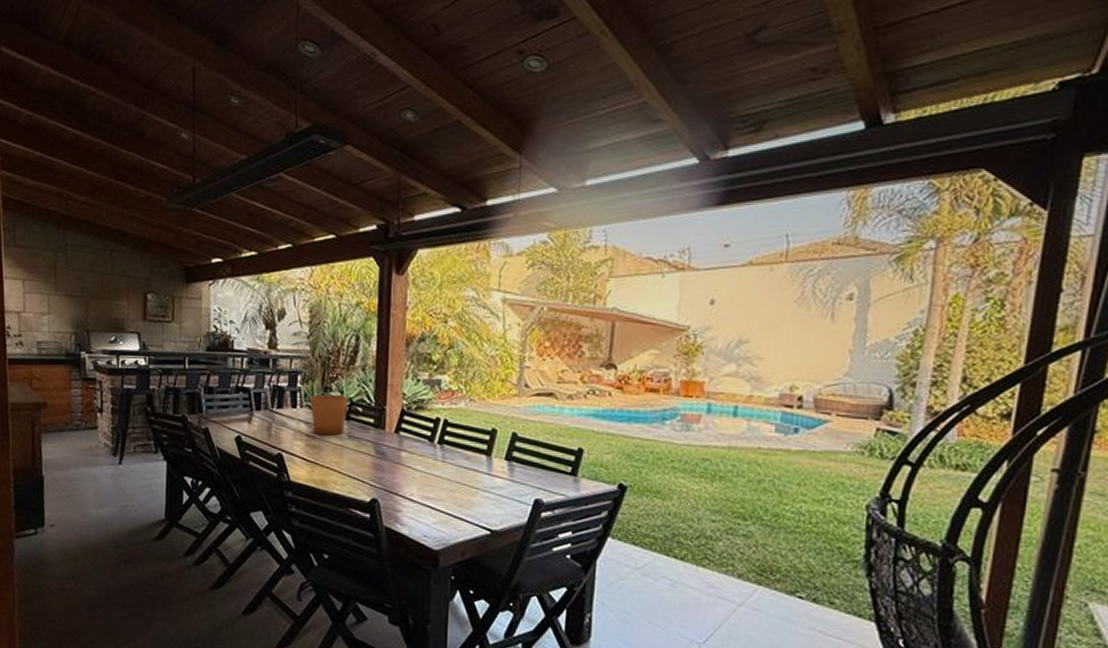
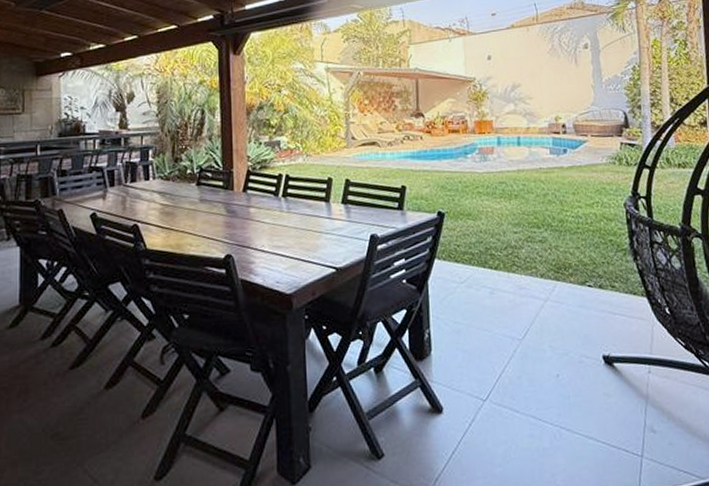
planter: present [310,394,349,436] -> none [162,163,198,203]

